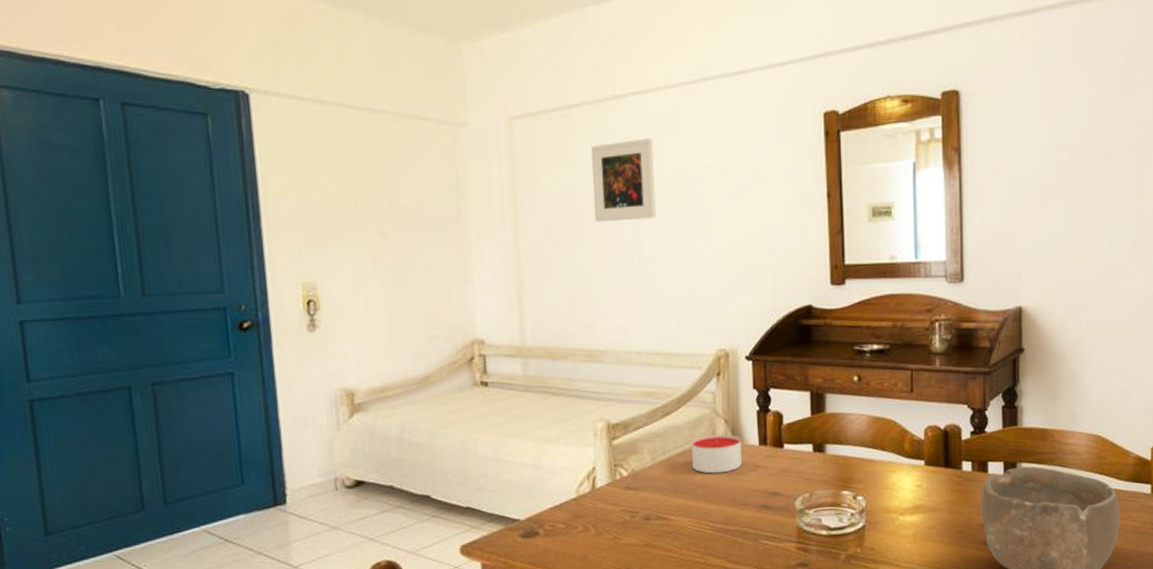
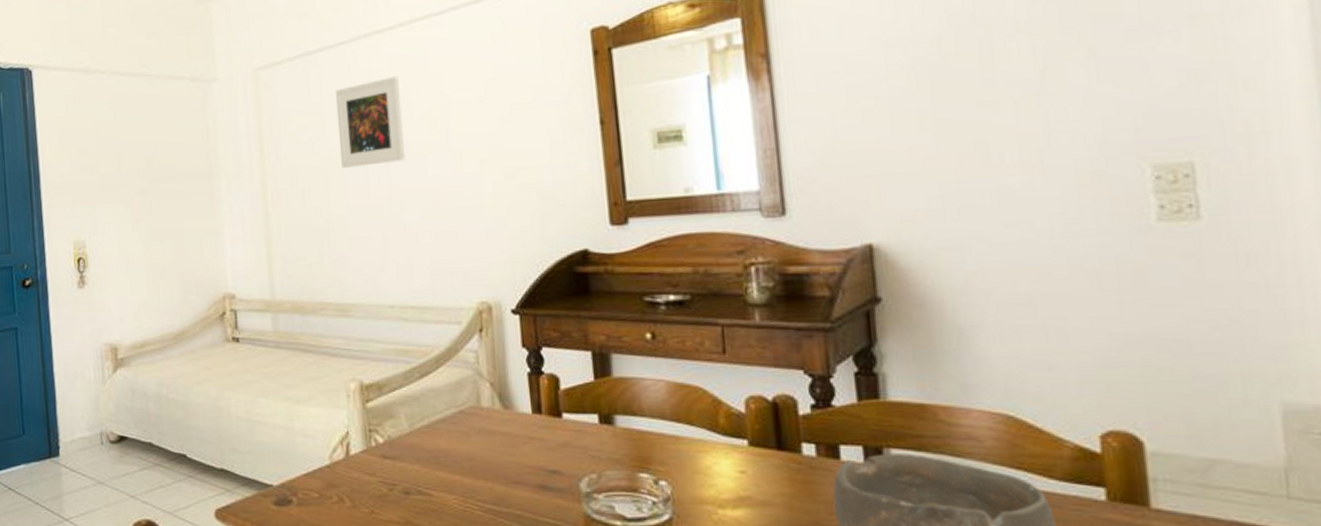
candle: present [691,434,742,474] -> none [453,399,513,445]

